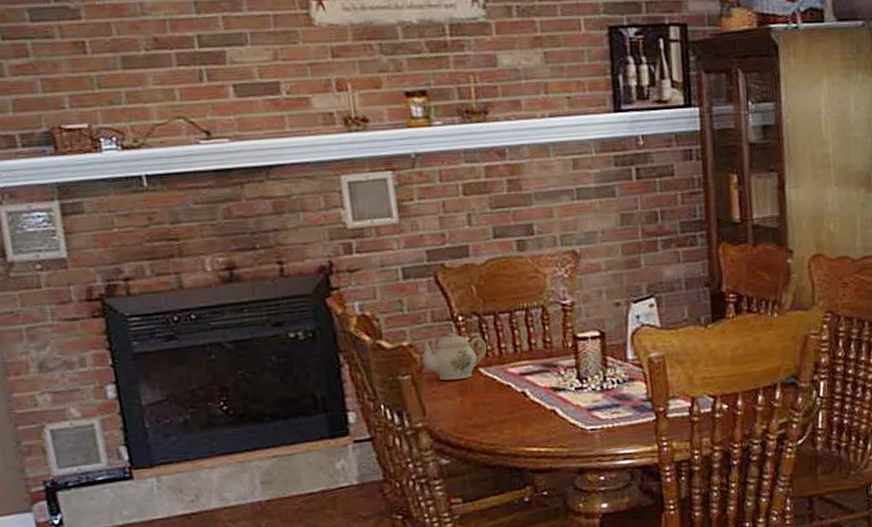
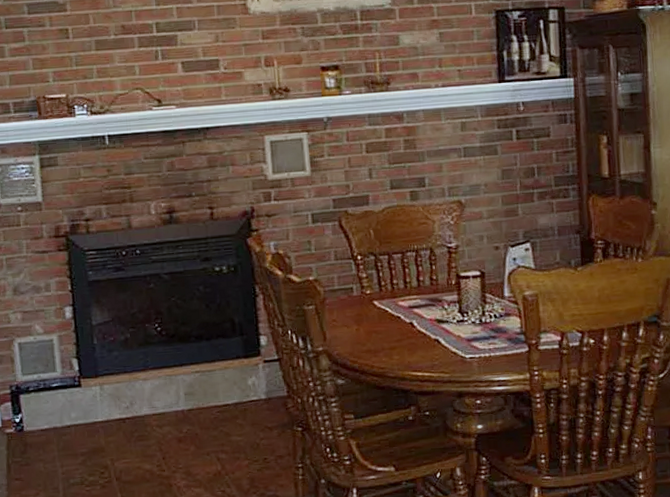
teapot: present [420,332,487,381] -> none [324,269,381,311]

